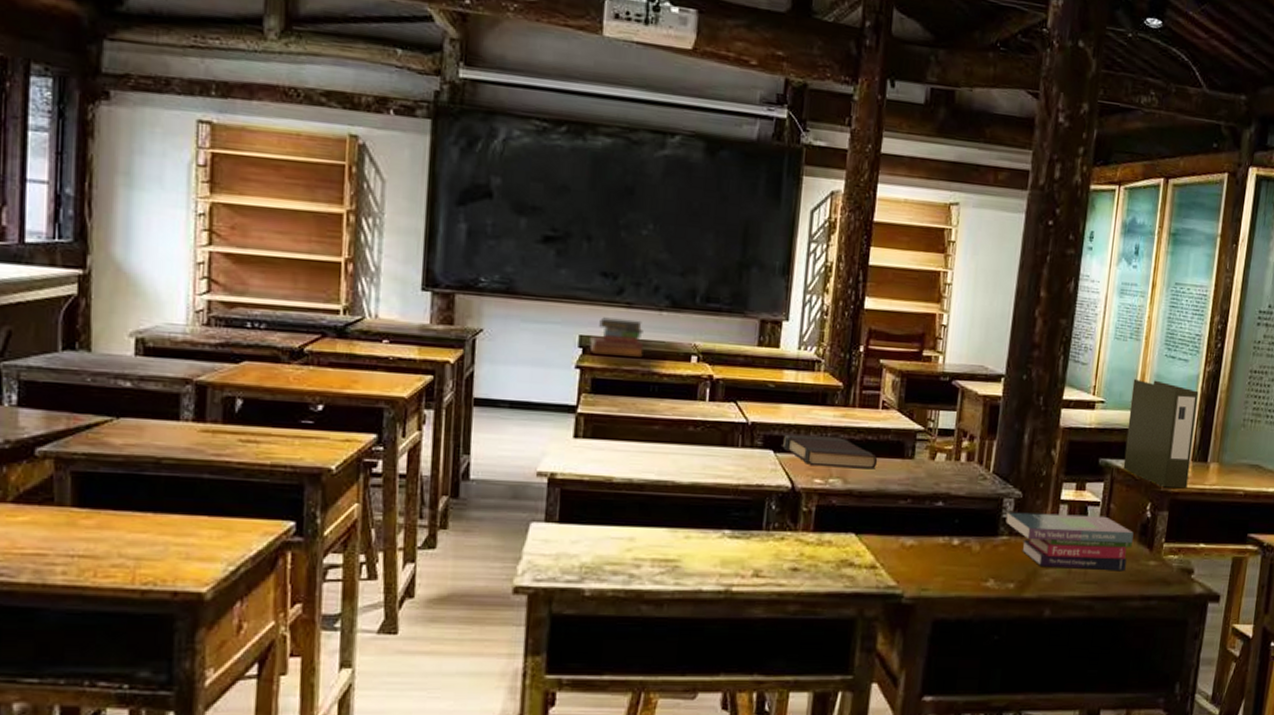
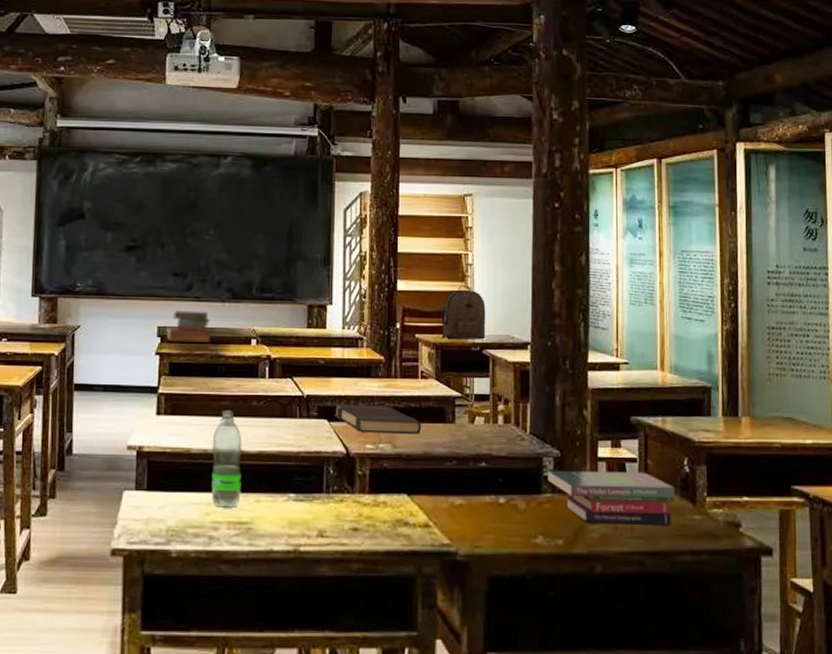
bottle: none [634,436,674,544] -> present [211,411,242,508]
backpack: none [908,307,961,369] -> present [441,285,486,341]
binder: present [1123,378,1199,489] -> none [653,340,722,443]

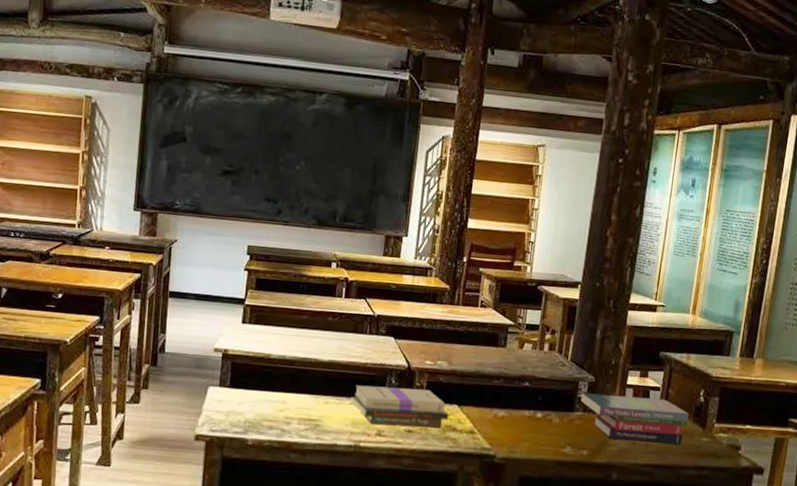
books: present [166,310,211,343] -> none [255,232,296,263]
bottle: present [211,411,242,508] -> none [286,323,317,407]
books: none [285,478,399,524] -> present [350,385,449,428]
book: present [333,405,422,434] -> none [400,325,477,355]
backpack: present [441,285,486,341] -> none [502,227,546,277]

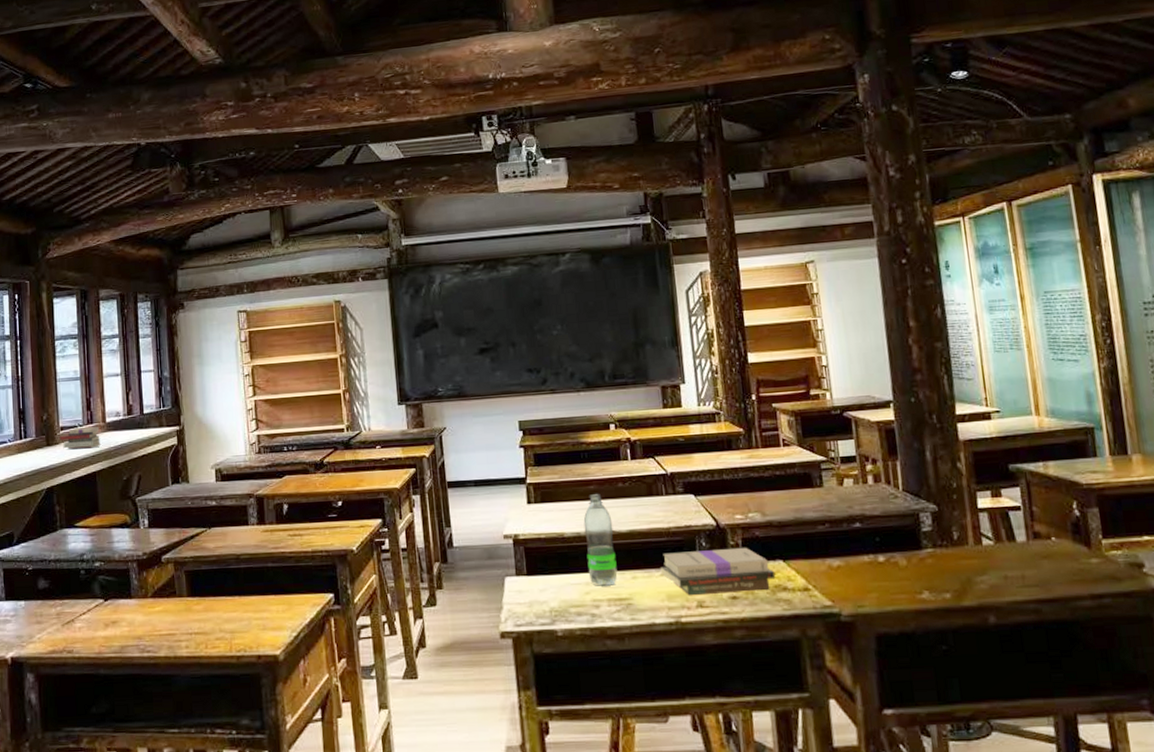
bottle: none [286,323,317,407] -> present [583,494,618,586]
books: present [580,392,689,444] -> none [926,519,1067,576]

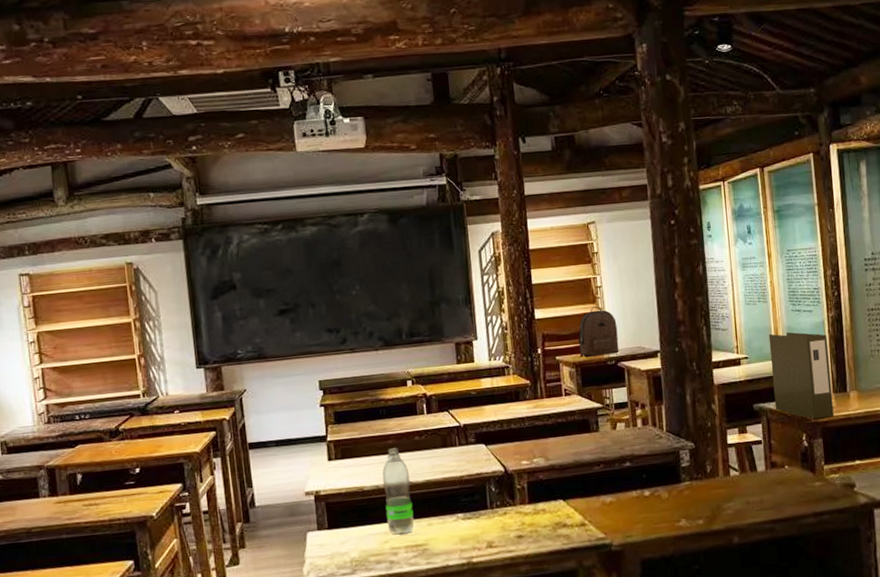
books: present [660,547,776,595] -> none [453,490,557,537]
backpack: none [797,351,845,407] -> present [578,306,619,358]
binder: none [1024,383,1112,485] -> present [768,332,834,419]

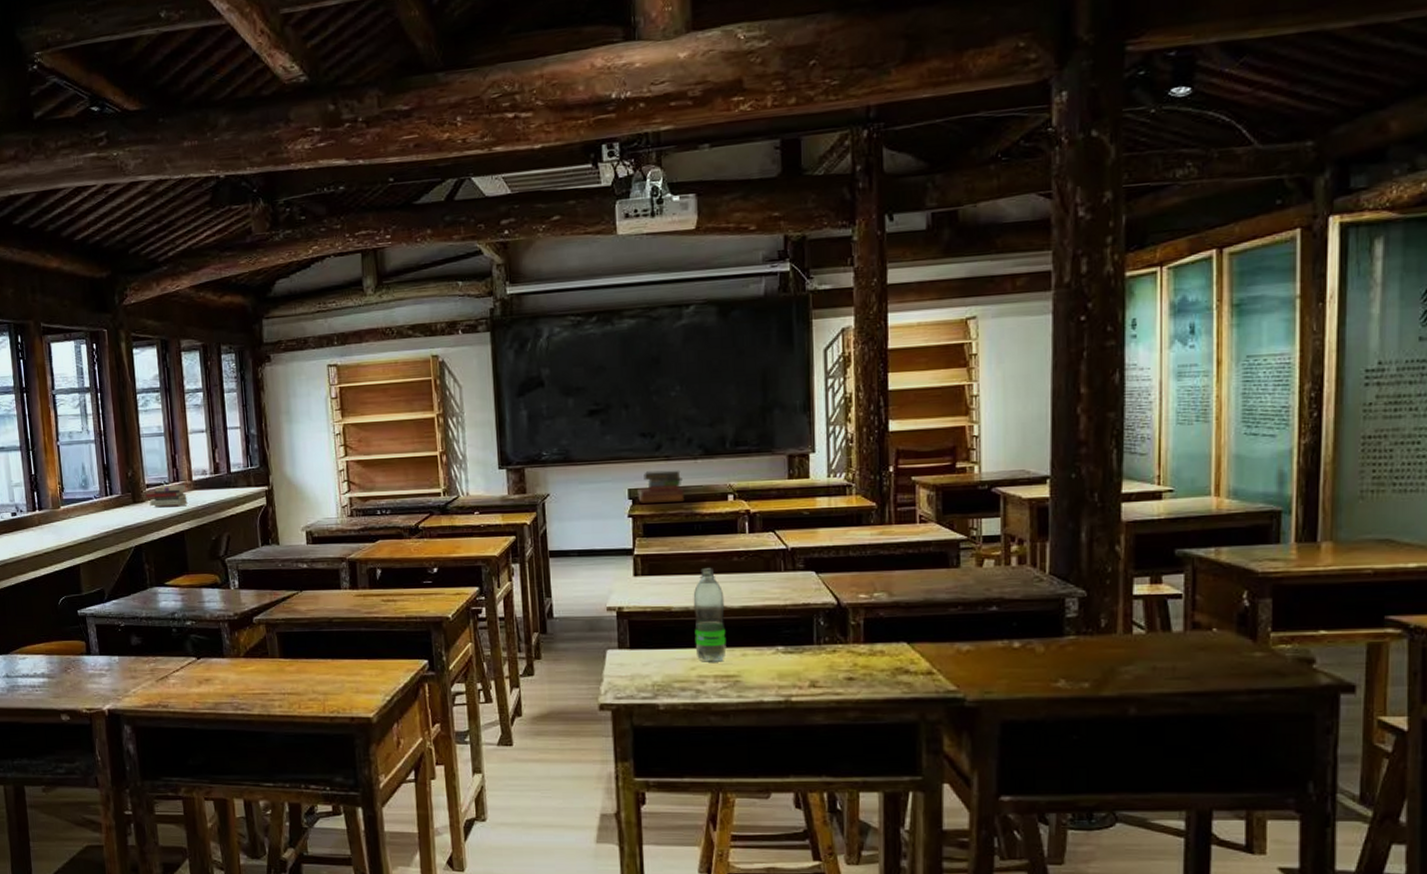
books: none [327,361,370,393] -> present [637,470,685,503]
backpack: present [578,306,619,358] -> none [941,419,995,481]
binder: present [768,332,834,419] -> none [1206,461,1295,573]

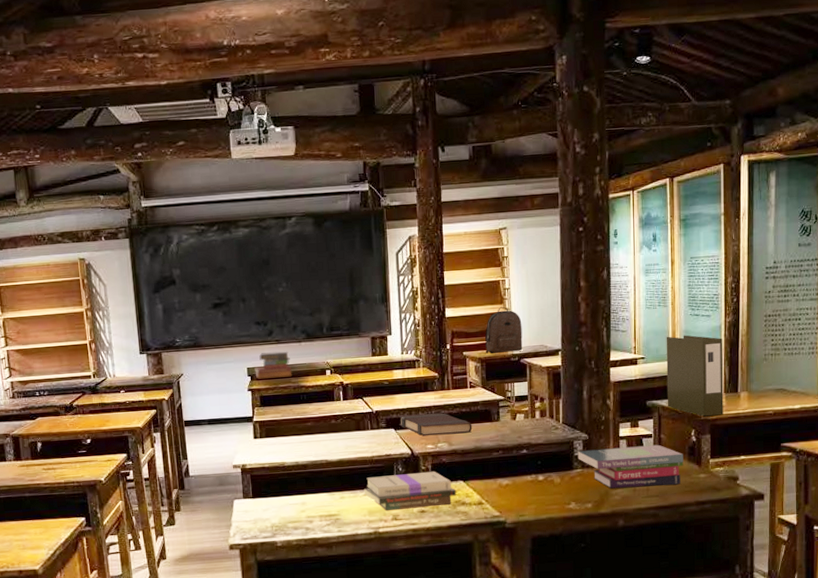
bottle: present [693,568,727,662] -> none [301,429,329,506]
books: none [772,627,898,674] -> present [364,471,457,510]
book: none [821,554,922,583] -> present [398,413,473,436]
backpack: none [941,419,995,481] -> present [484,307,523,354]
books: none [1071,608,1229,665] -> present [578,444,683,489]
binder: none [1206,461,1295,573] -> present [666,335,723,417]

